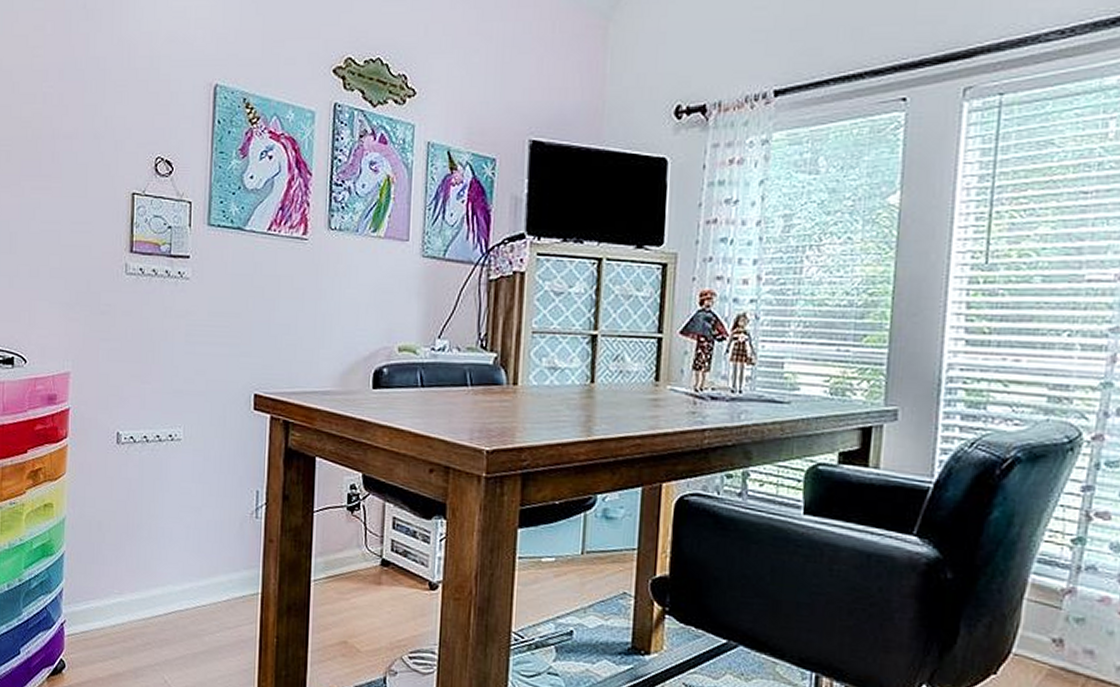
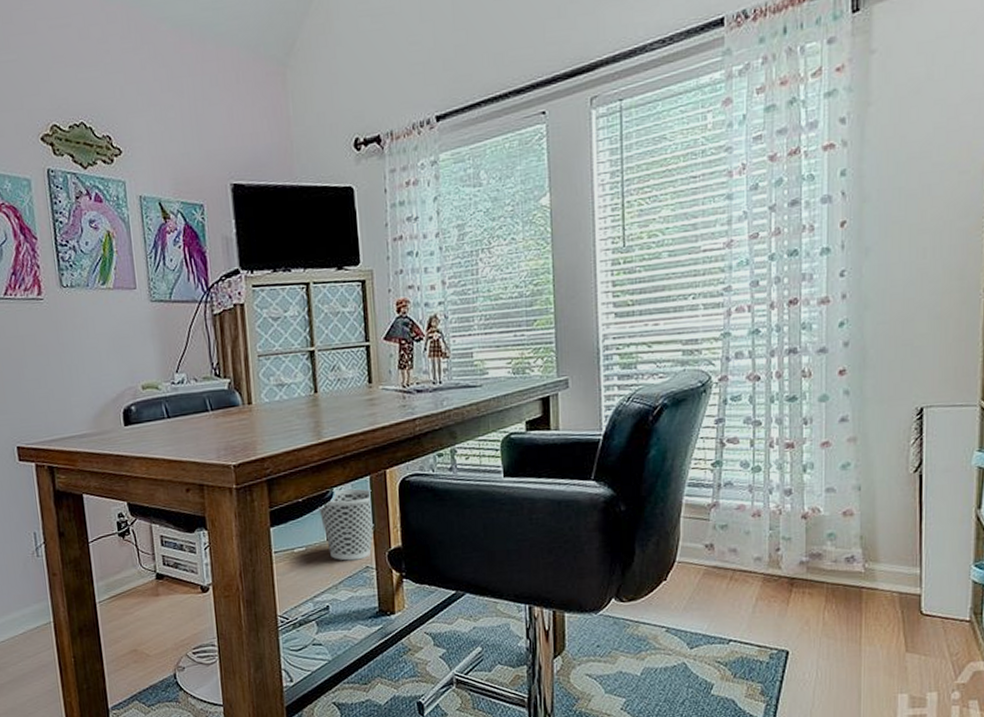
wastebasket: none [576,497,642,583] -> present [318,488,374,561]

